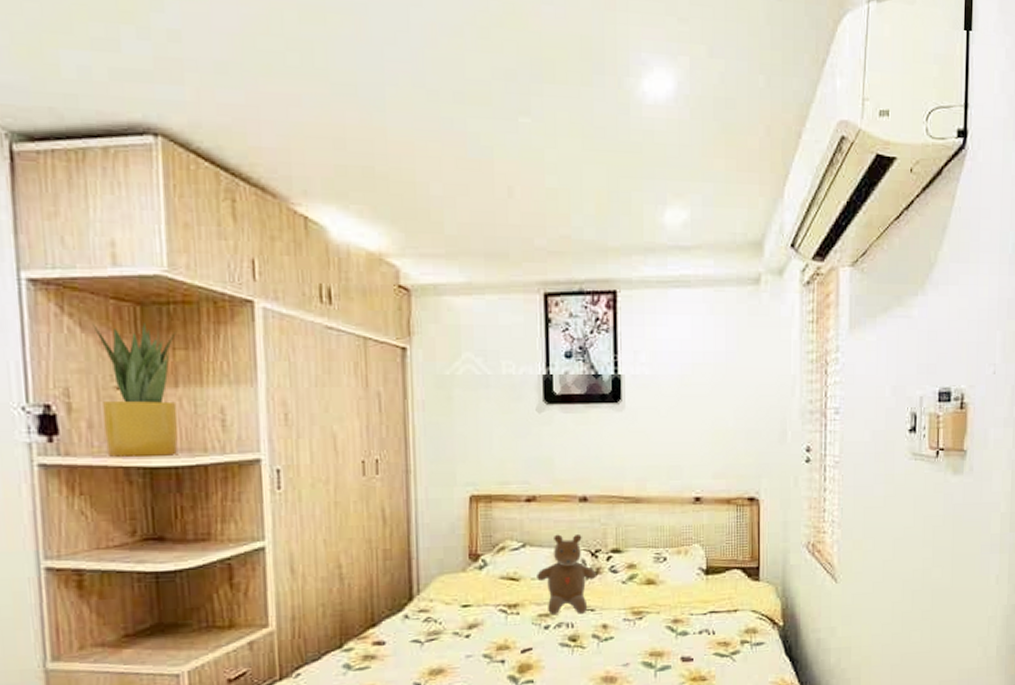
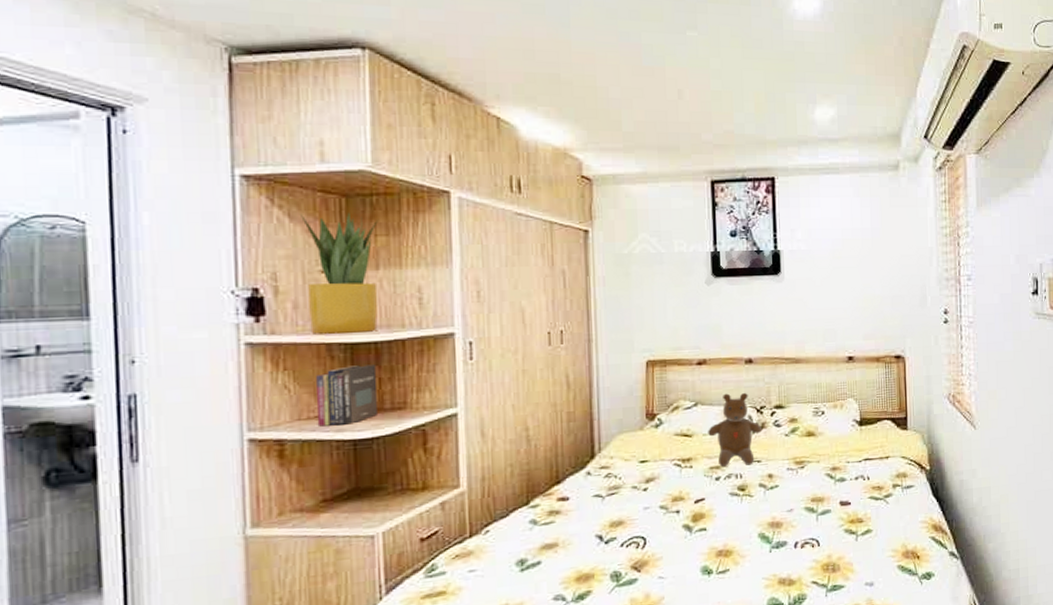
books: none [114,491,180,557] -> present [316,364,378,427]

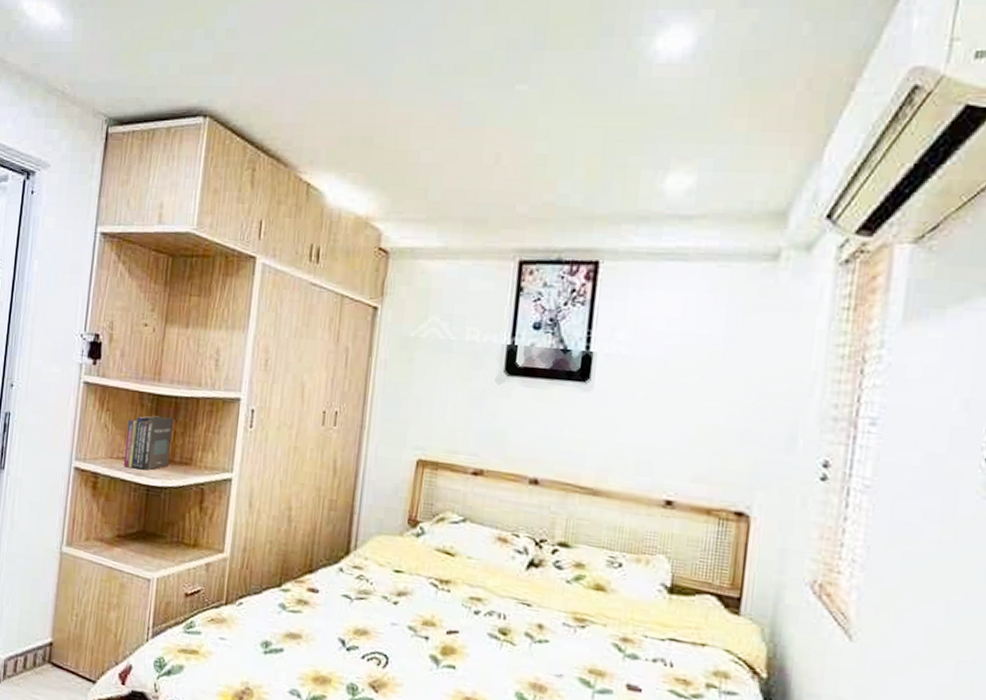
planter: present [301,212,379,335] -> none [130,270,195,387]
stuffed bear: present [708,392,762,467] -> none [473,514,538,607]

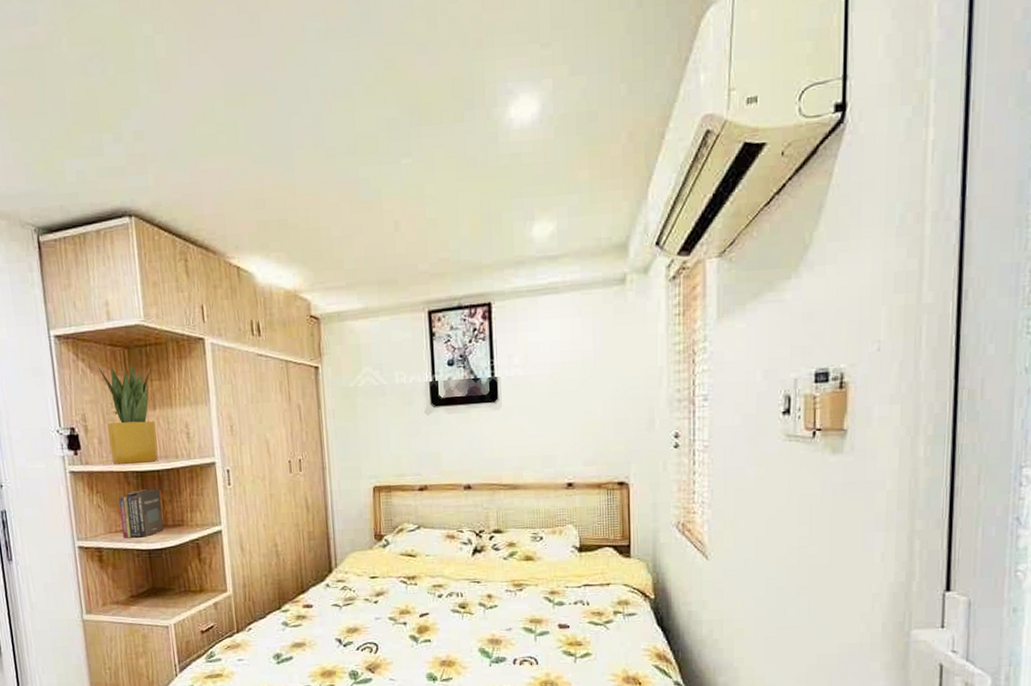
planter: none [130,270,195,387] -> present [97,361,159,465]

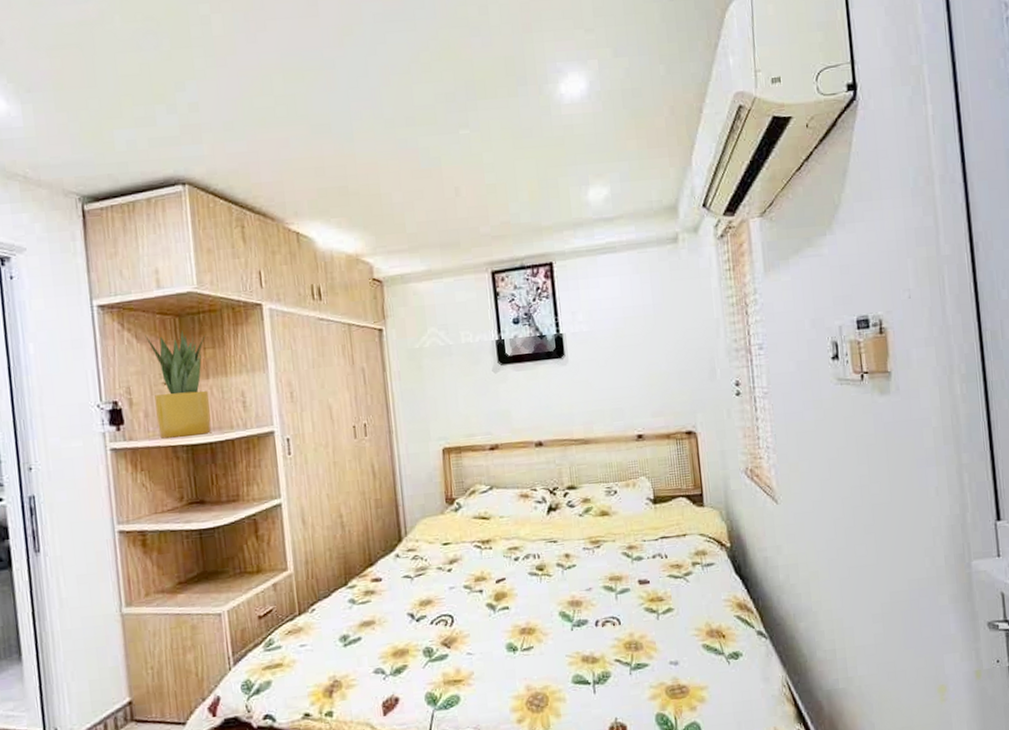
books: present [119,489,163,538] -> none [166,462,216,519]

